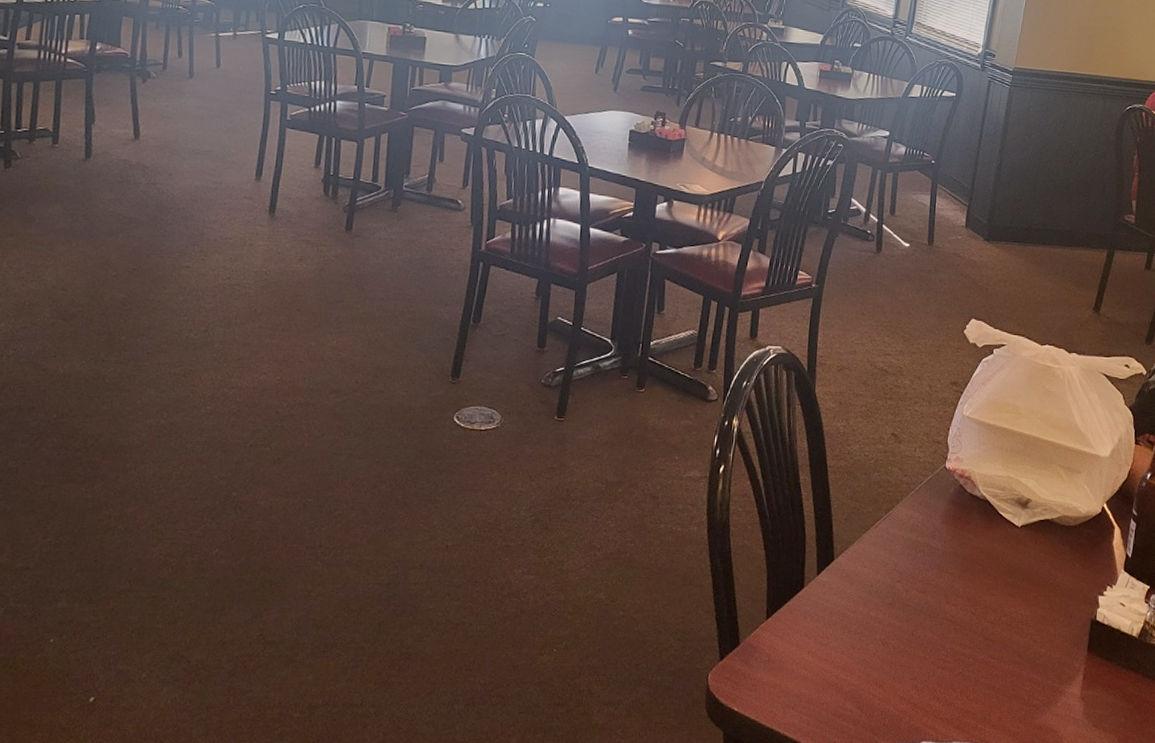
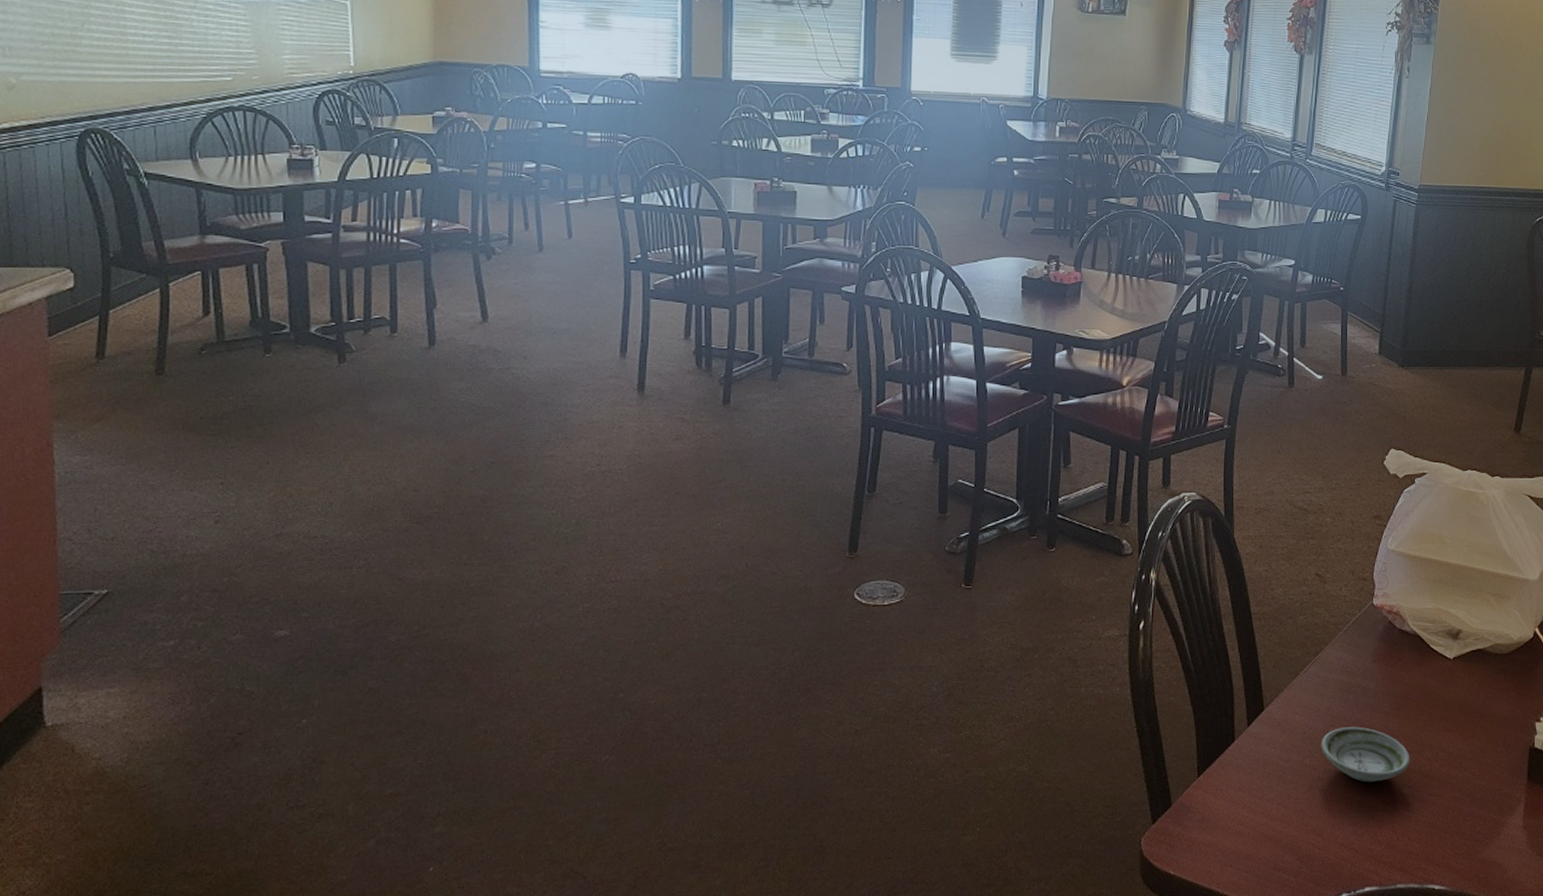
saucer: none [887,584,973,640] -> present [1321,726,1410,783]

